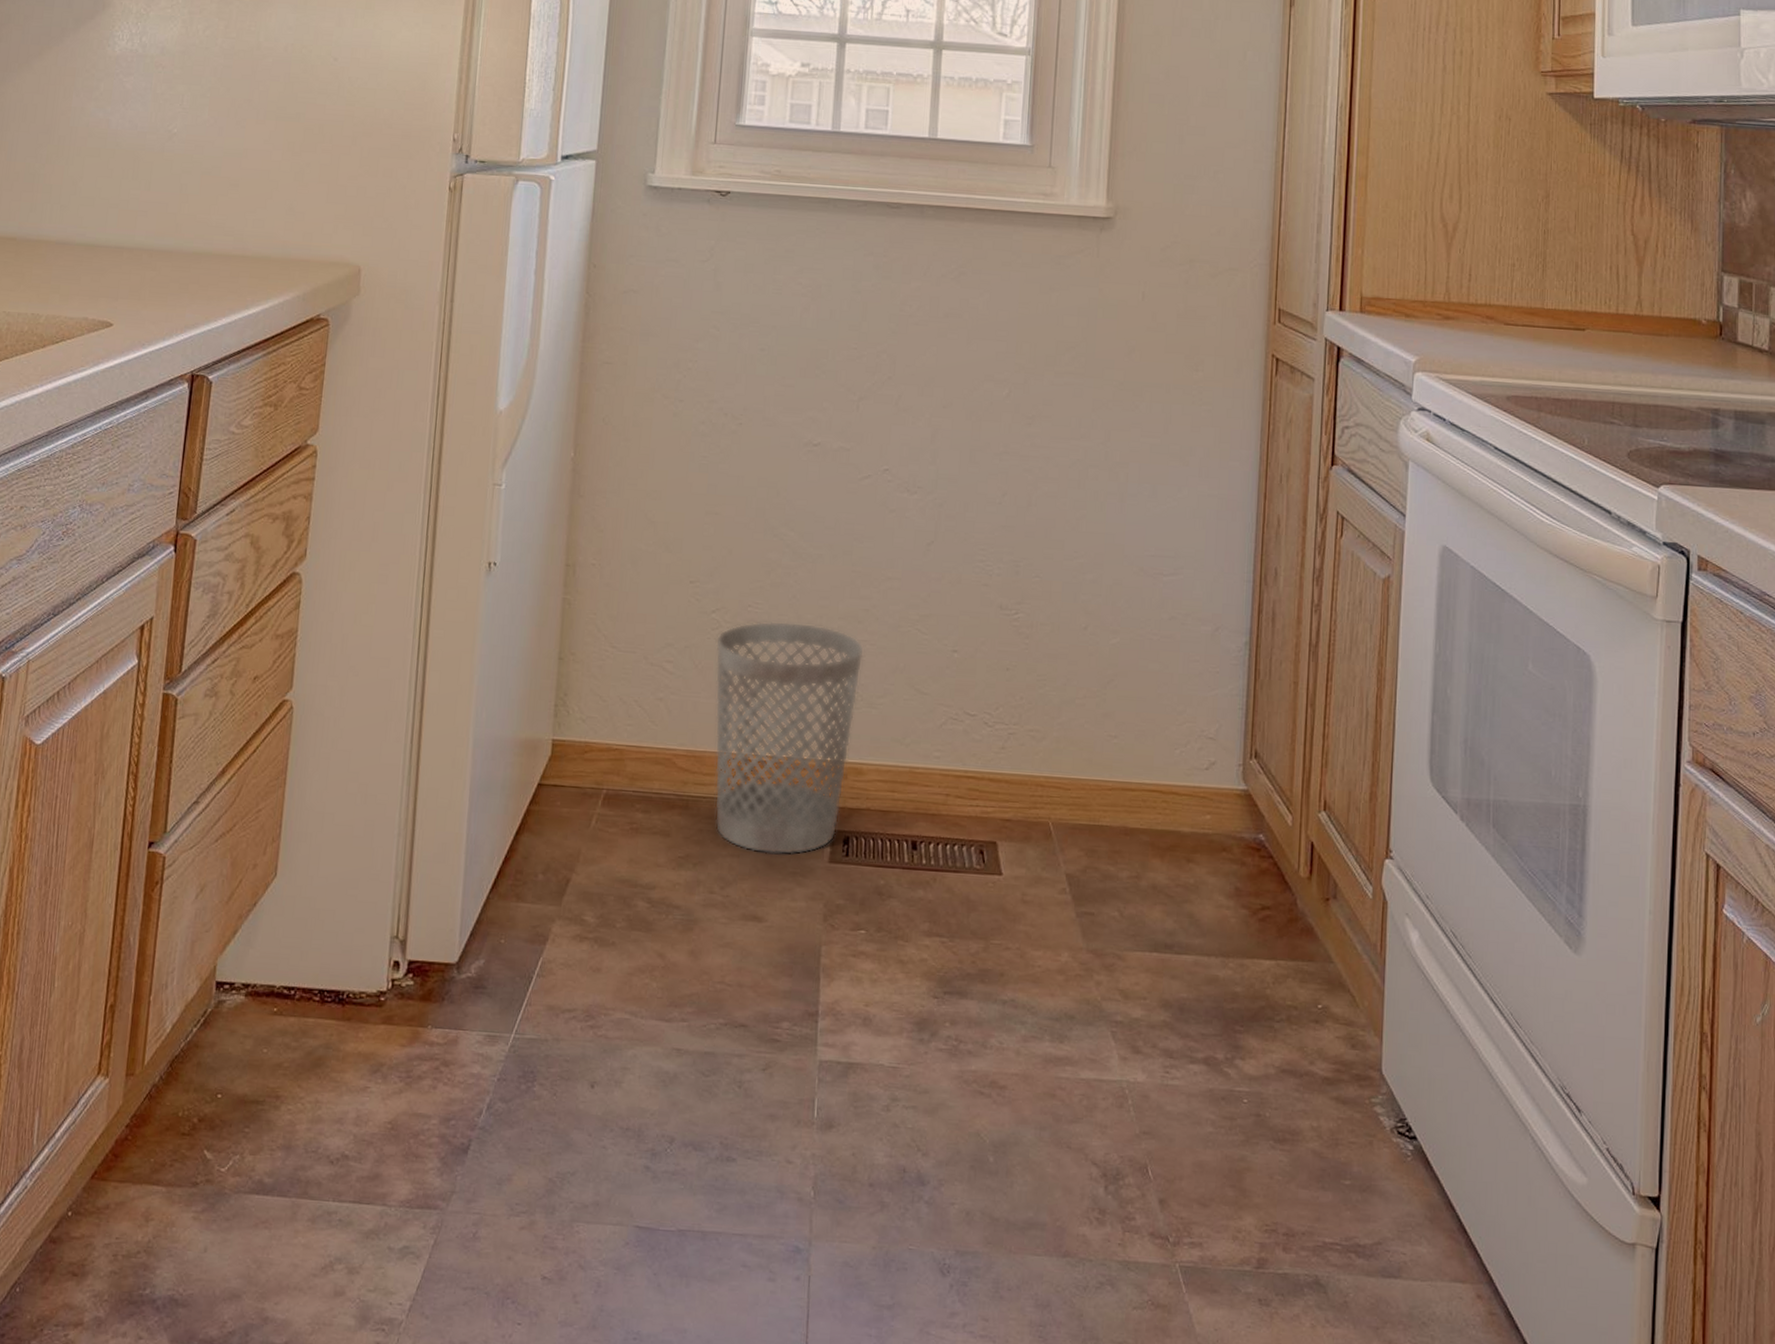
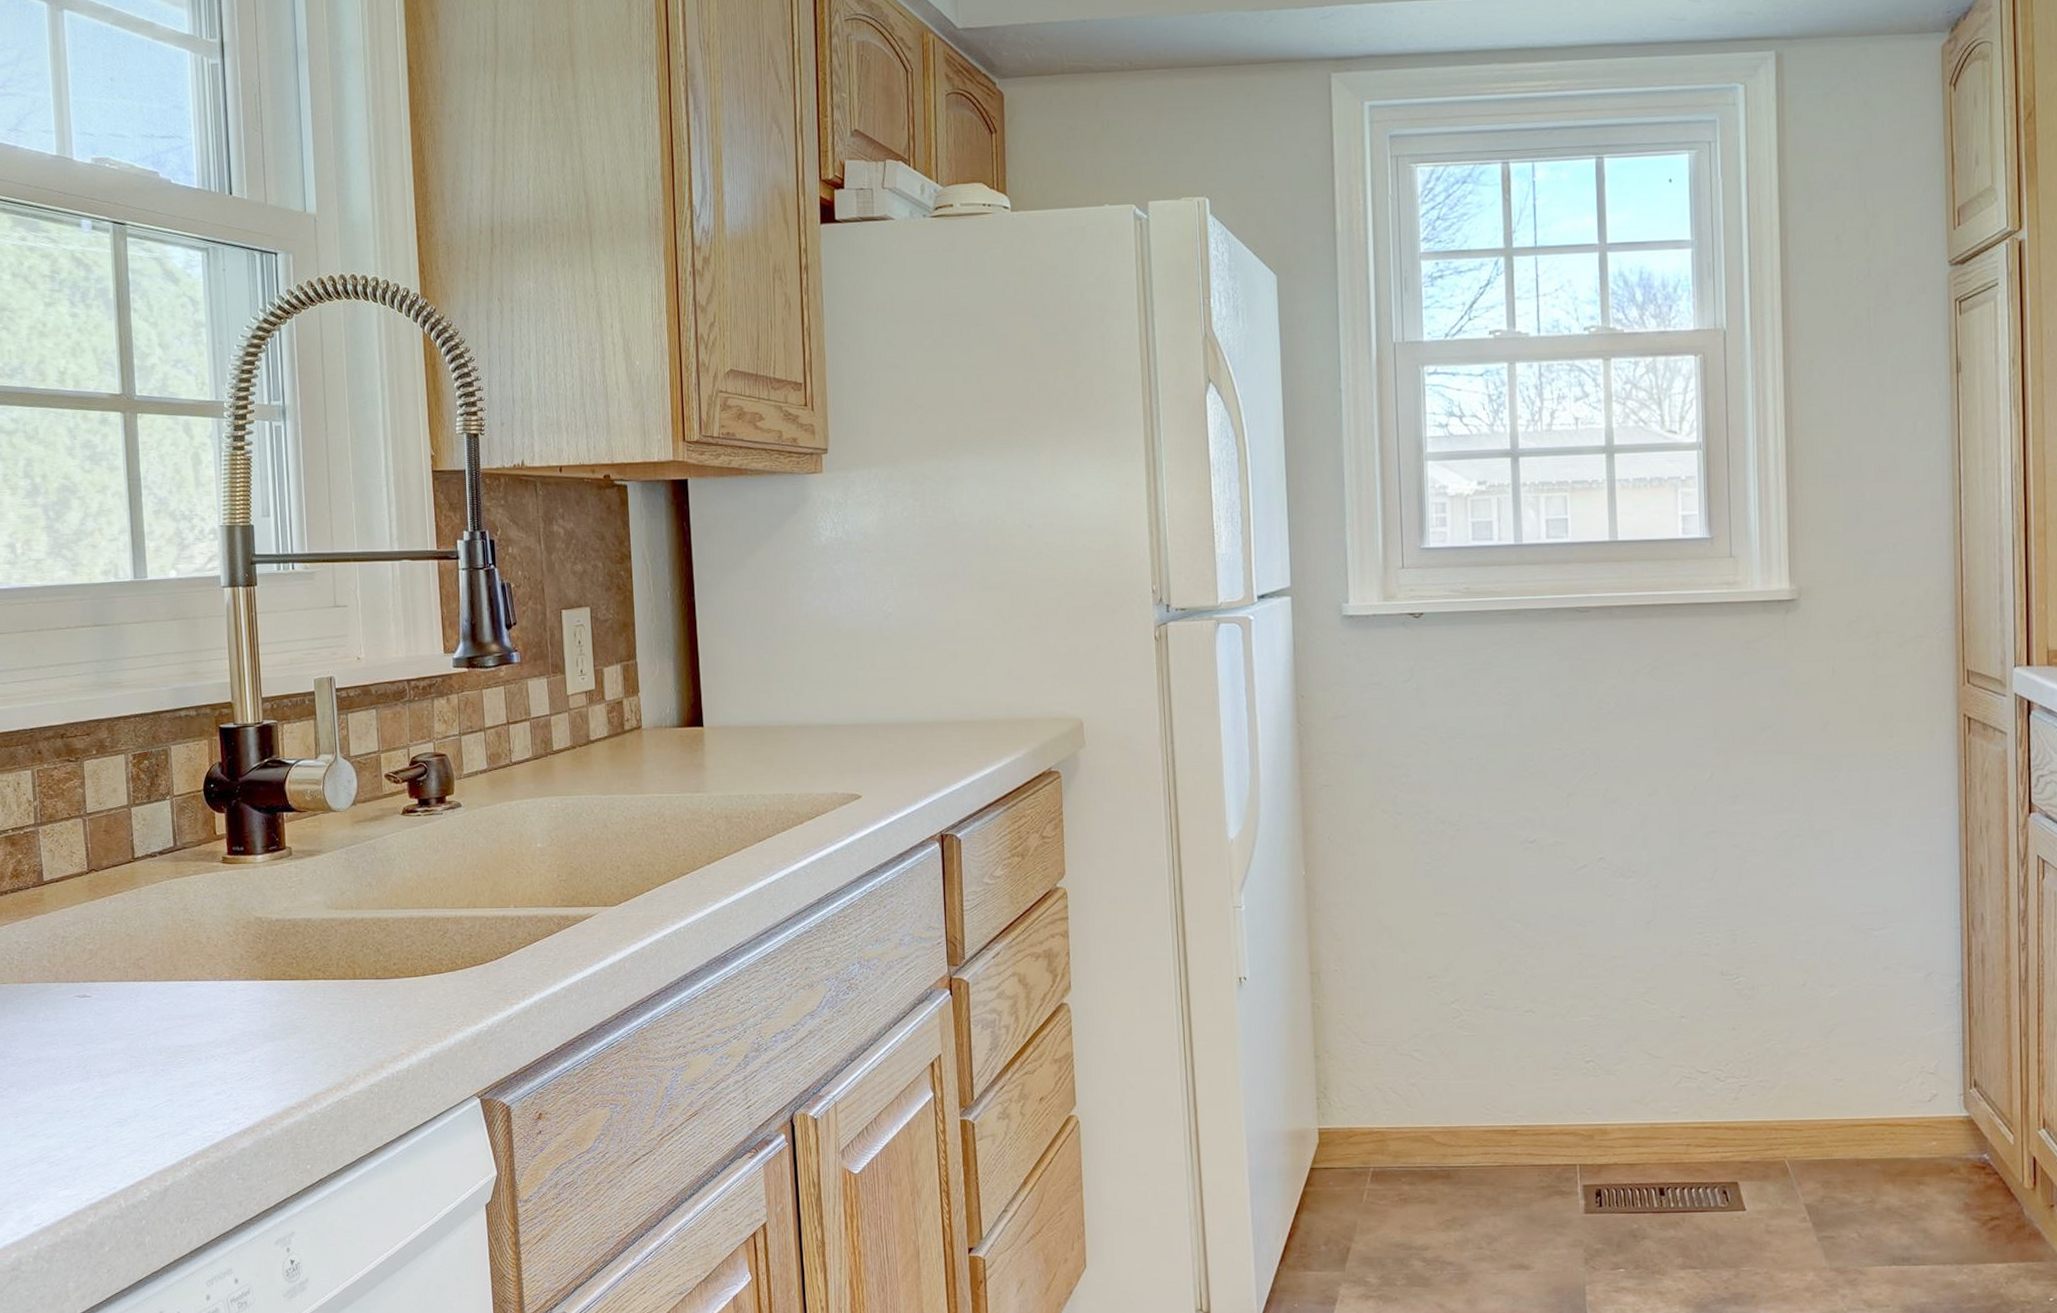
wastebasket: present [714,620,864,856] -> none [1457,1004,1597,1211]

